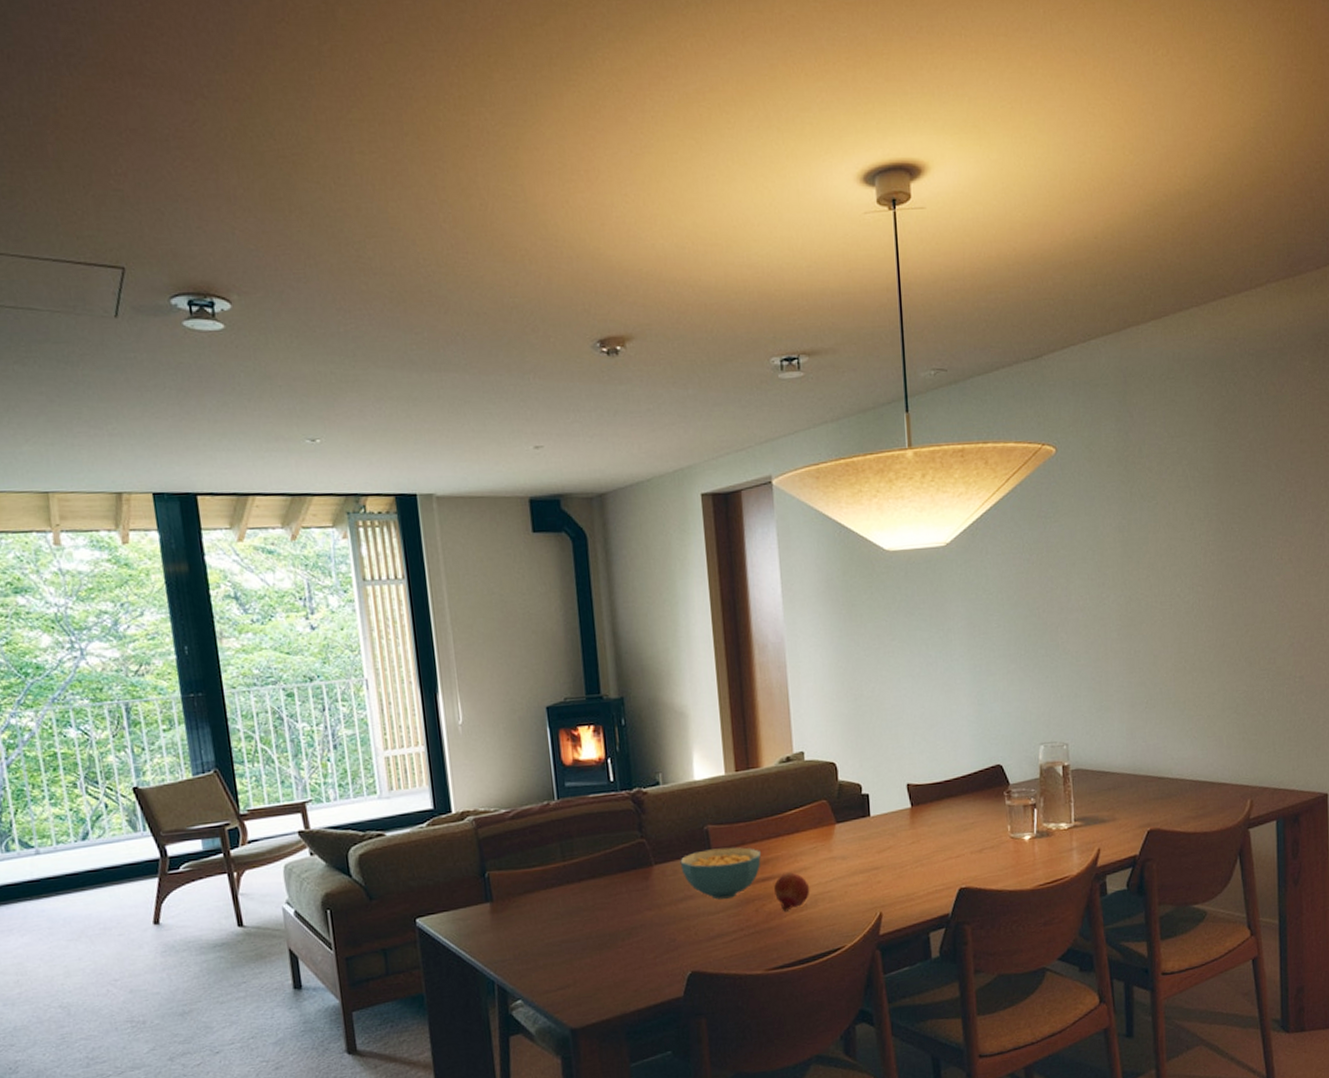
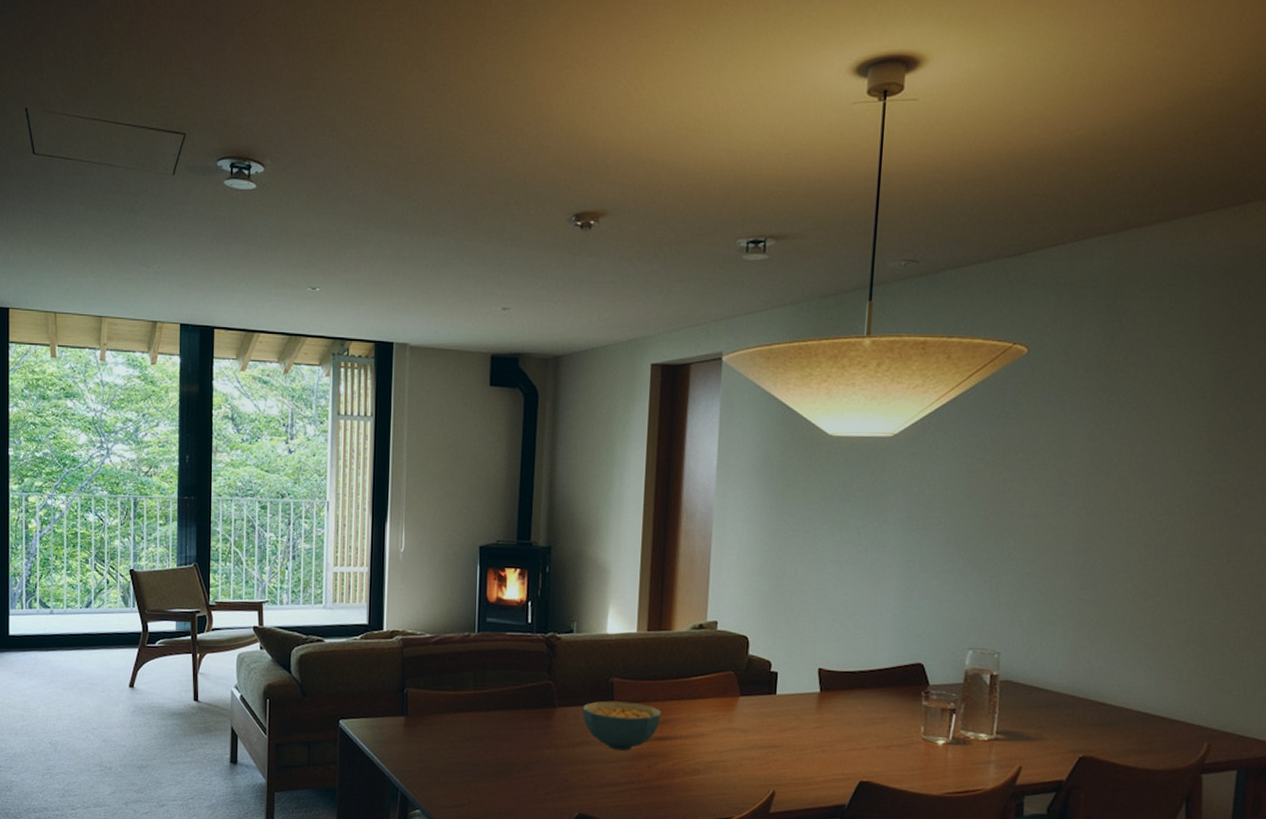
fruit: present [774,872,810,911] -> none [669,736,705,773]

